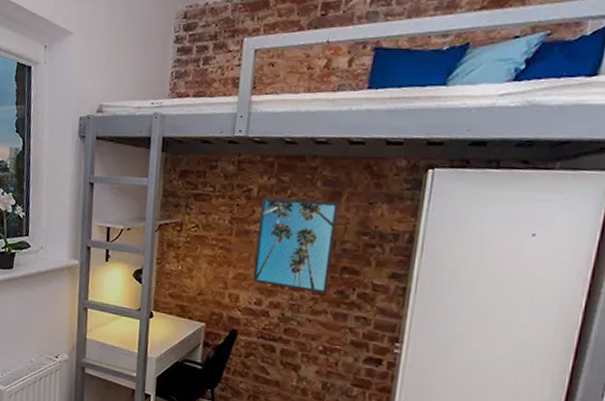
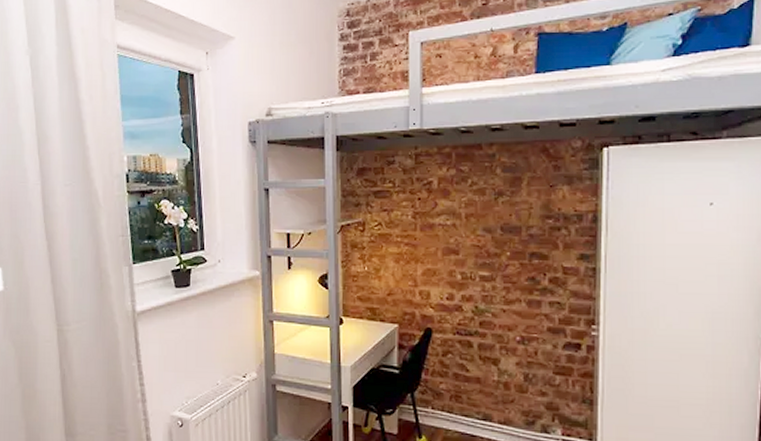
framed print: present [253,197,339,294] -> none [442,188,520,282]

